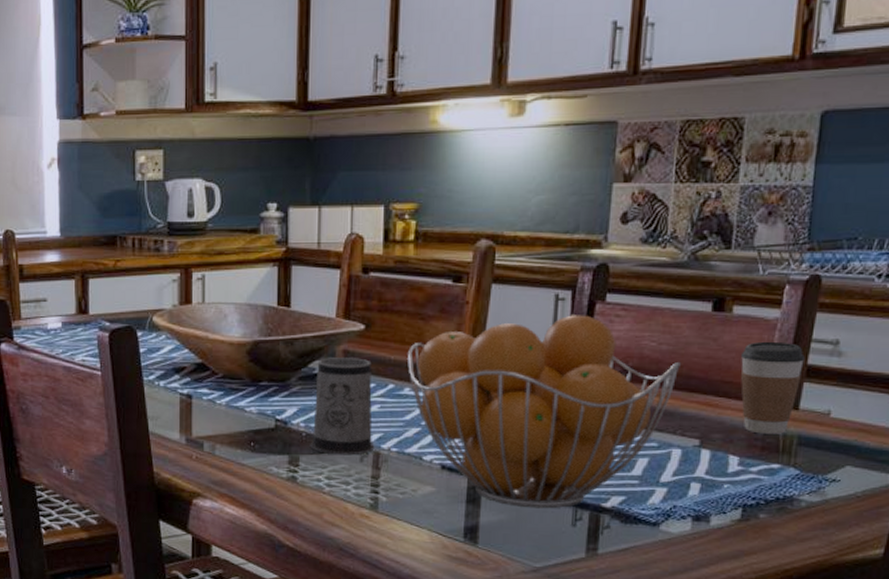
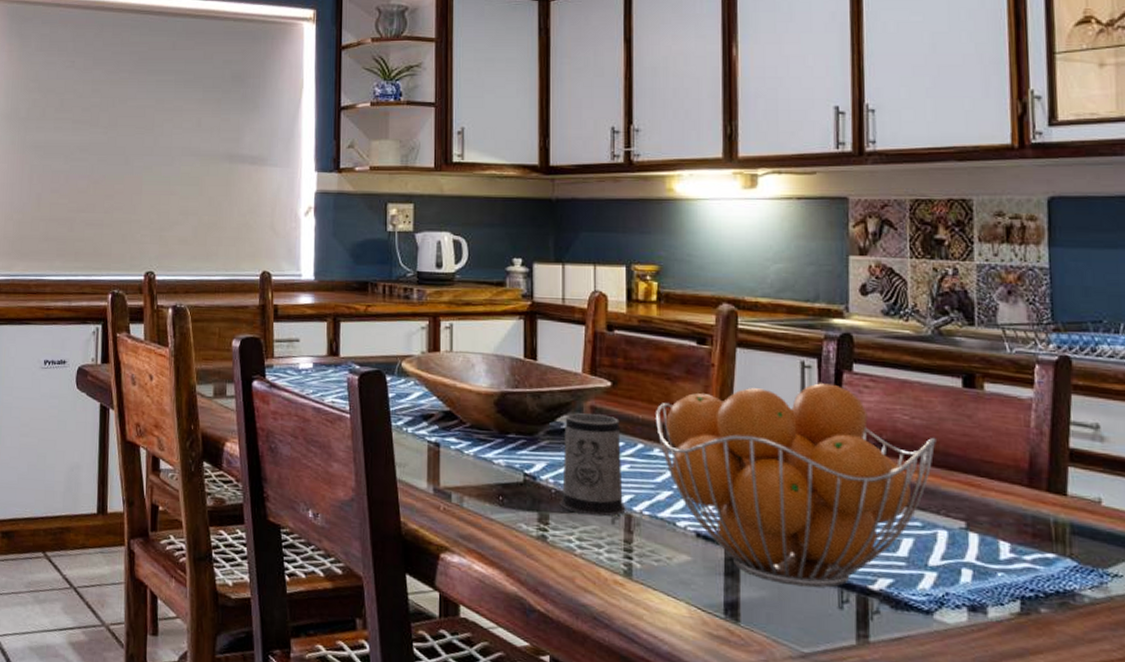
coffee cup: present [740,341,806,434] -> none [997,421,1067,521]

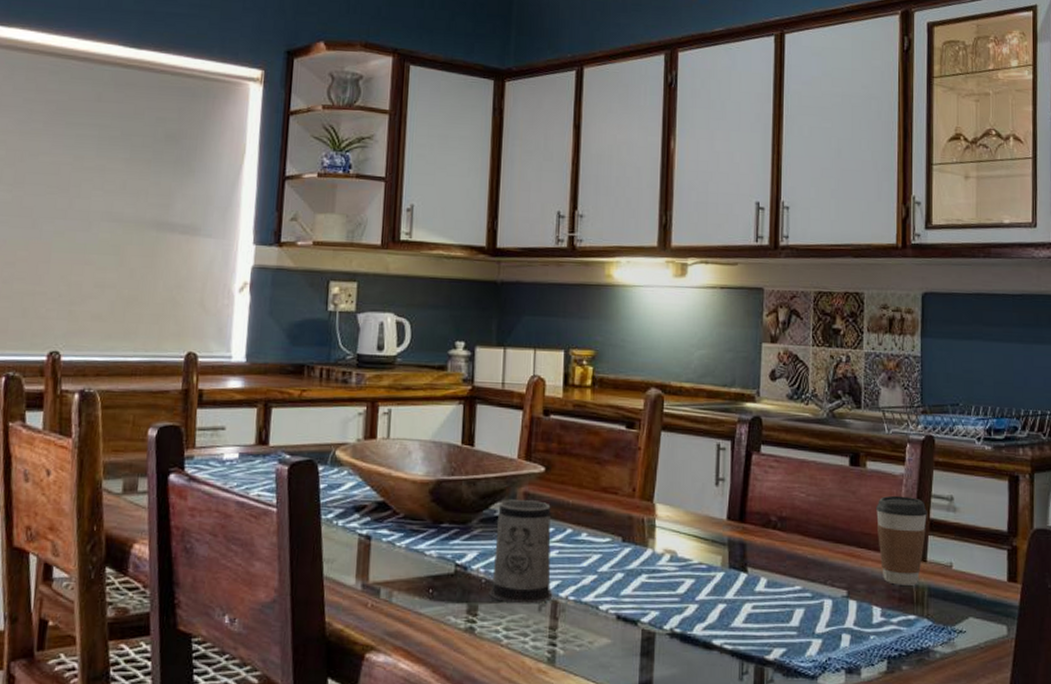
fruit basket: present [656,383,936,588] -> none [585,464,826,662]
coffee cup: none [997,421,1067,521] -> present [875,495,928,586]

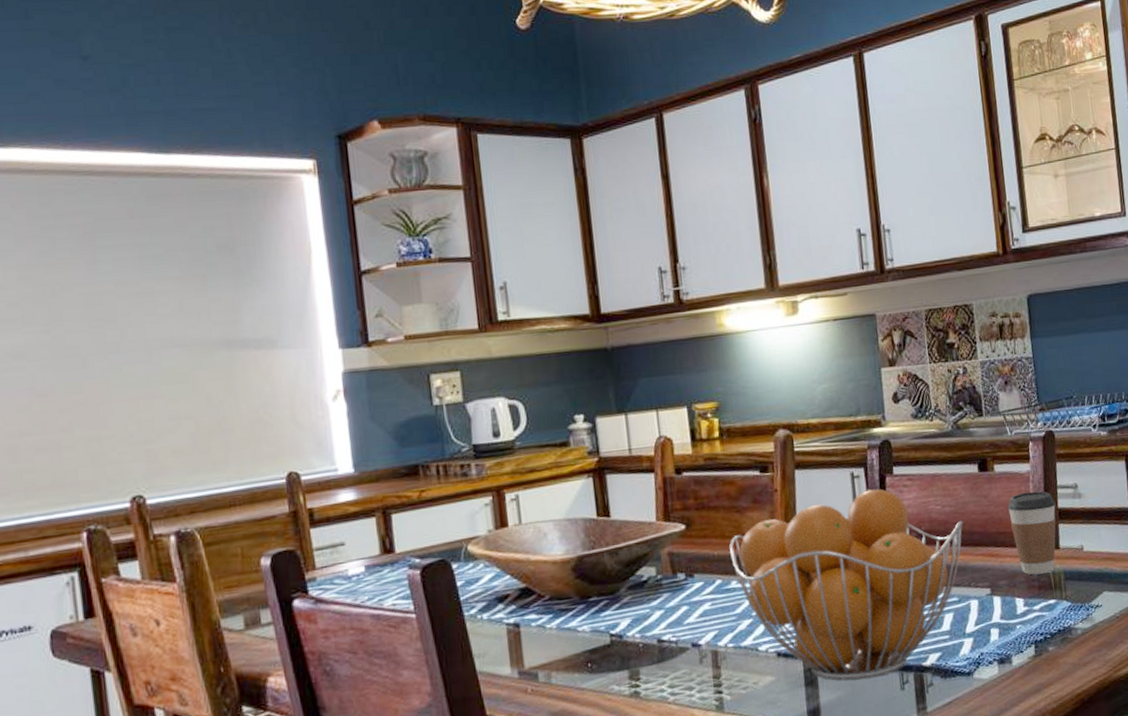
mug: present [489,500,553,604] -> none [644,558,712,662]
fruit basket: none [585,464,826,662] -> present [729,488,963,681]

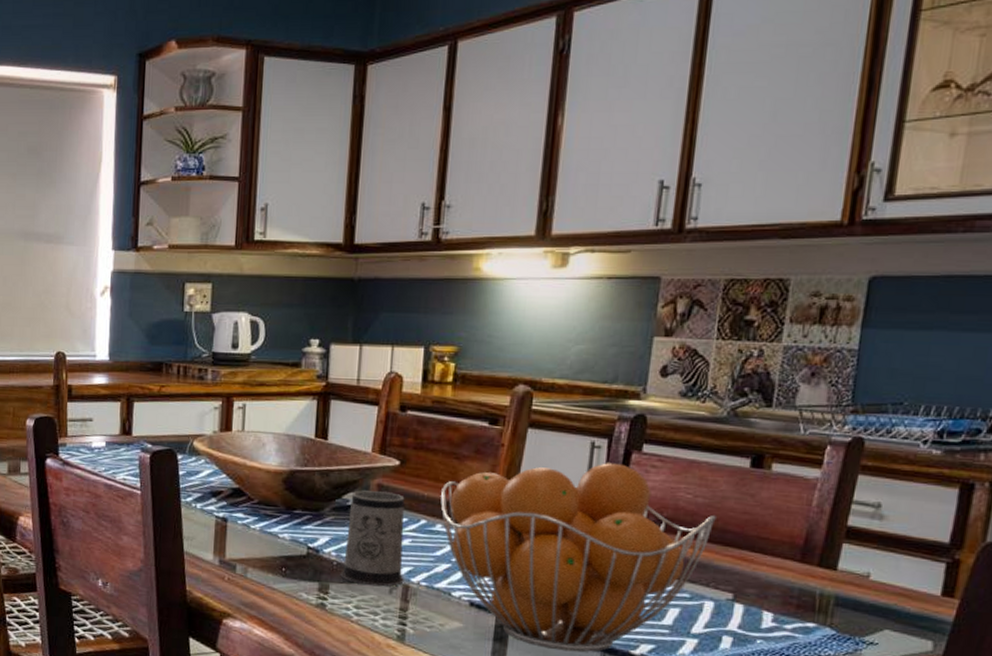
mug: none [644,558,712,662] -> present [340,490,405,587]
coffee cup: present [1007,491,1056,575] -> none [777,500,846,594]

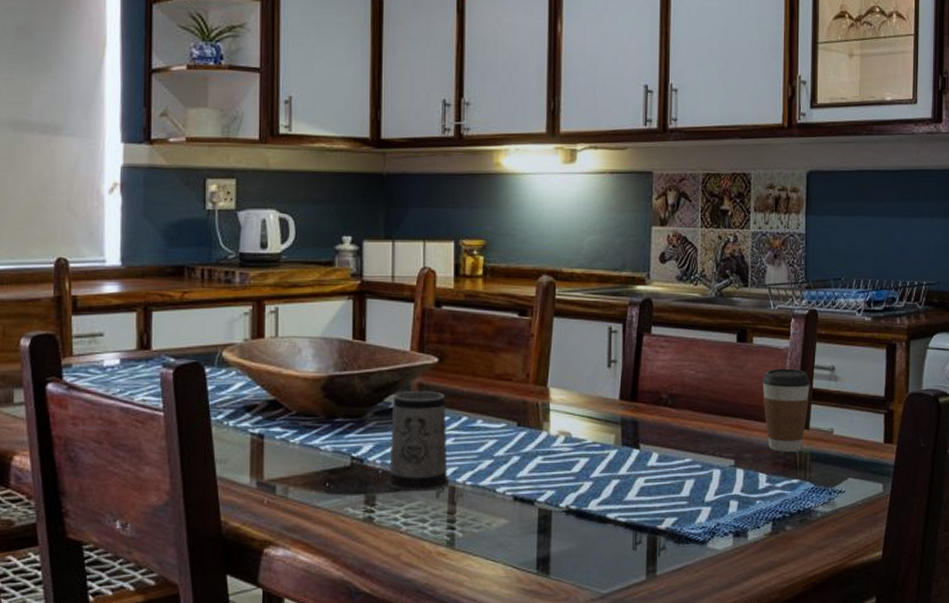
fruit basket: present [440,463,716,652] -> none [480,346,715,535]
coffee cup: none [777,500,846,594] -> present [761,368,811,452]

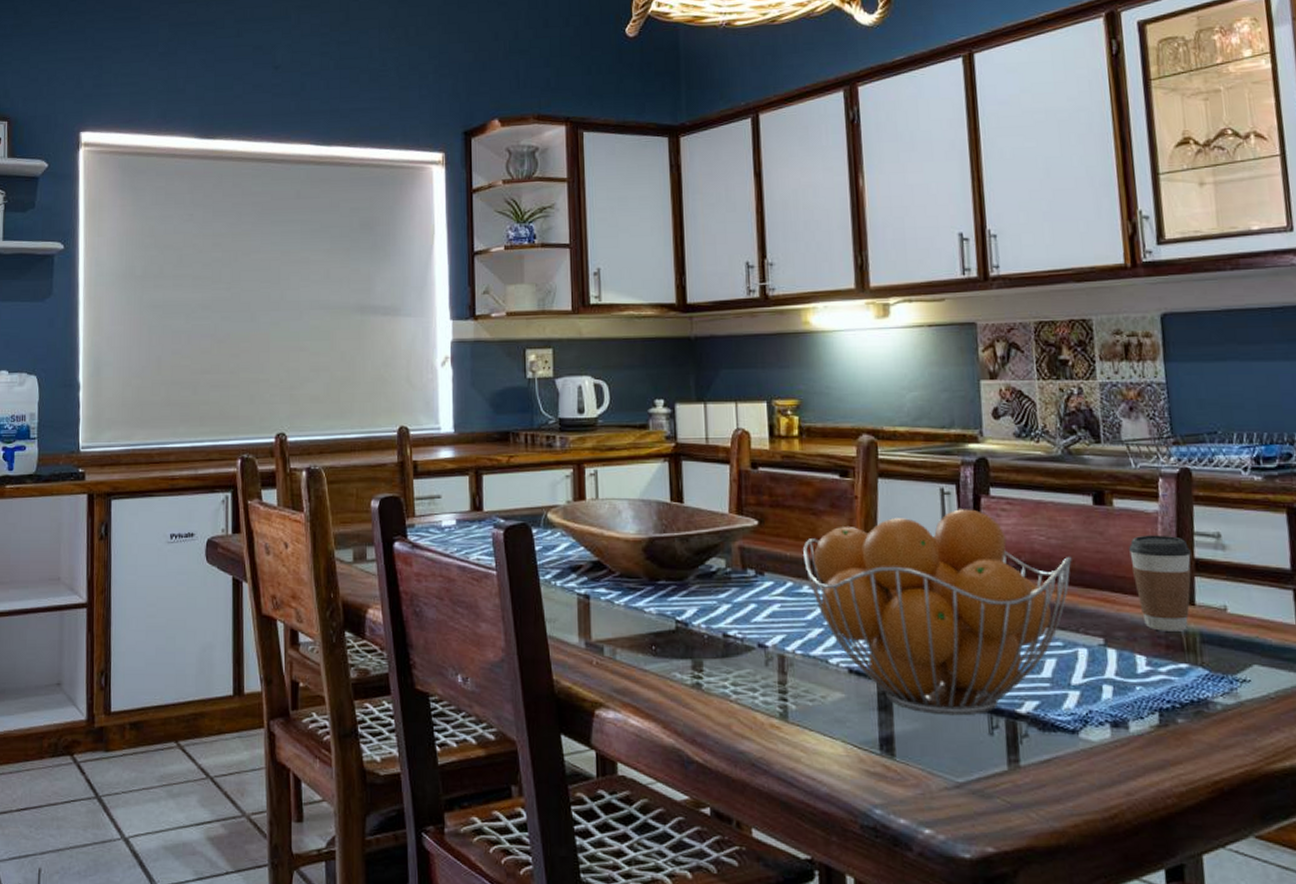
mug: present [386,391,450,492] -> none [712,555,779,659]
fruit basket: none [480,346,715,535] -> present [803,509,1072,716]

